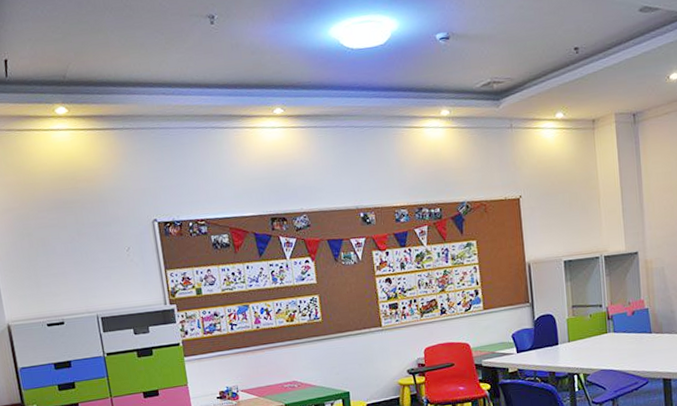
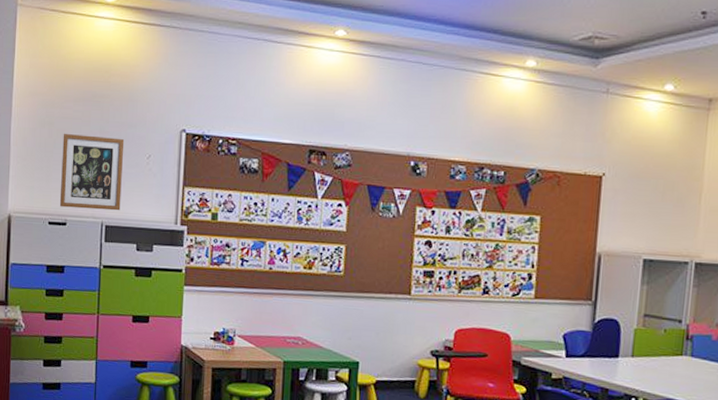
wall art: none [43,237,112,309] -> present [59,133,125,211]

